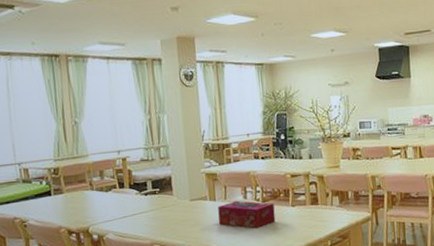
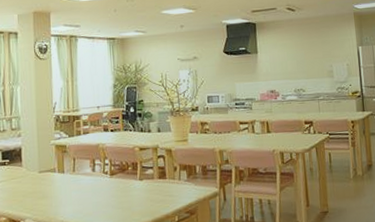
tissue box: present [218,200,276,228] -> none [66,173,123,202]

